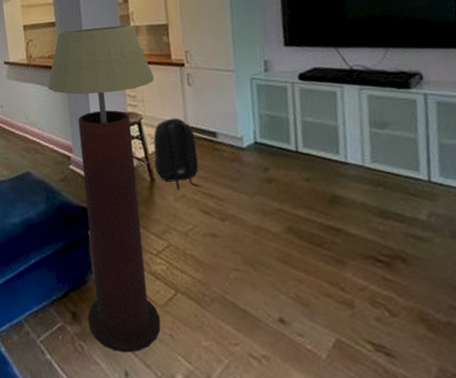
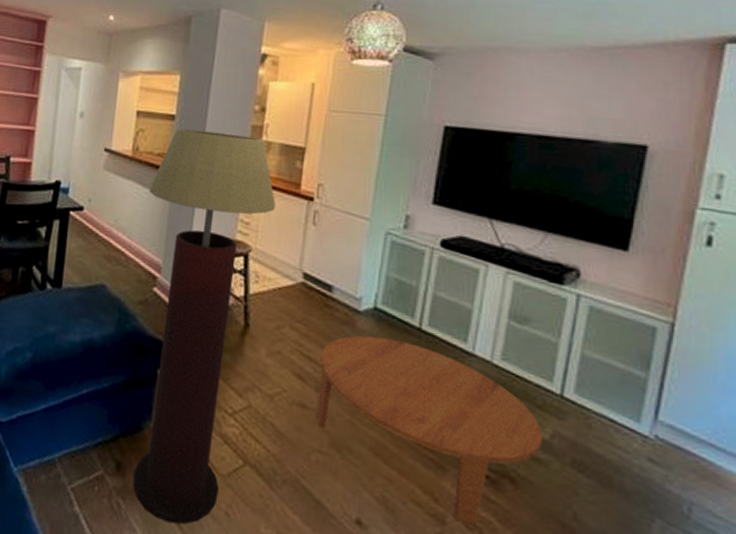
backpack: present [153,118,200,190] -> none [252,258,307,345]
coffee table: none [219,164,422,303] -> present [316,335,542,525]

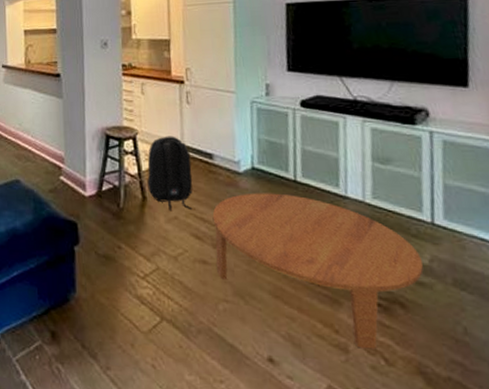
floor lamp: present [132,128,276,525] -> none [44,37,153,381]
backpack: none [252,258,307,345] -> present [147,136,193,211]

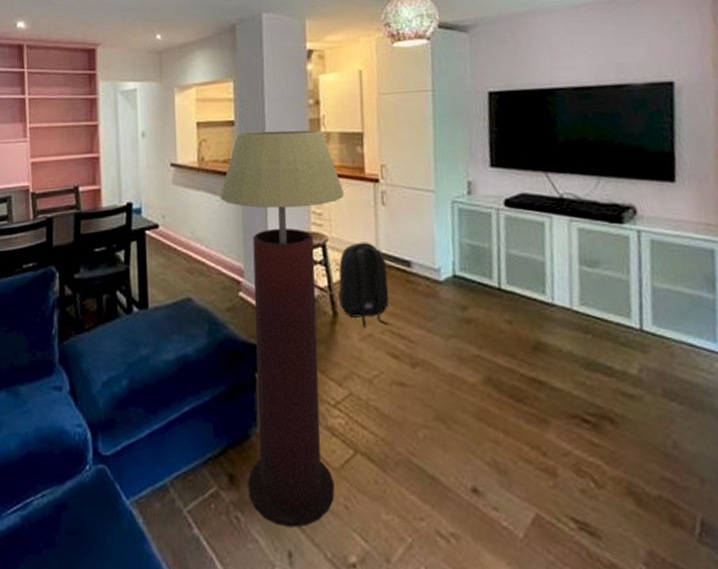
floor lamp: none [44,37,153,381] -> present [220,130,345,528]
coffee table: present [212,193,423,350] -> none [410,303,633,471]

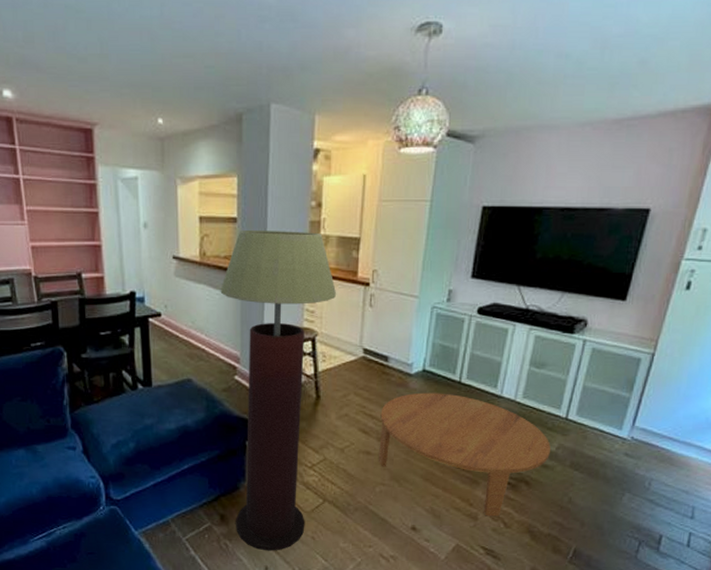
backpack: present [338,242,389,328] -> none [322,338,367,409]
coffee table: none [410,303,633,471] -> present [379,392,551,517]

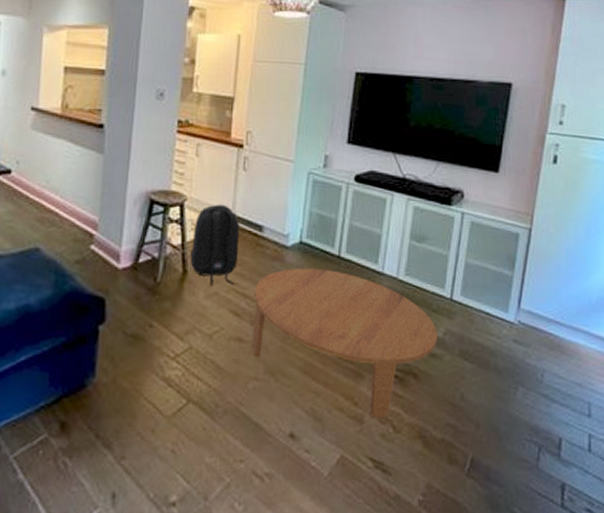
floor lamp: present [220,230,337,551] -> none [78,83,209,471]
backpack: none [322,338,367,409] -> present [190,204,240,286]

